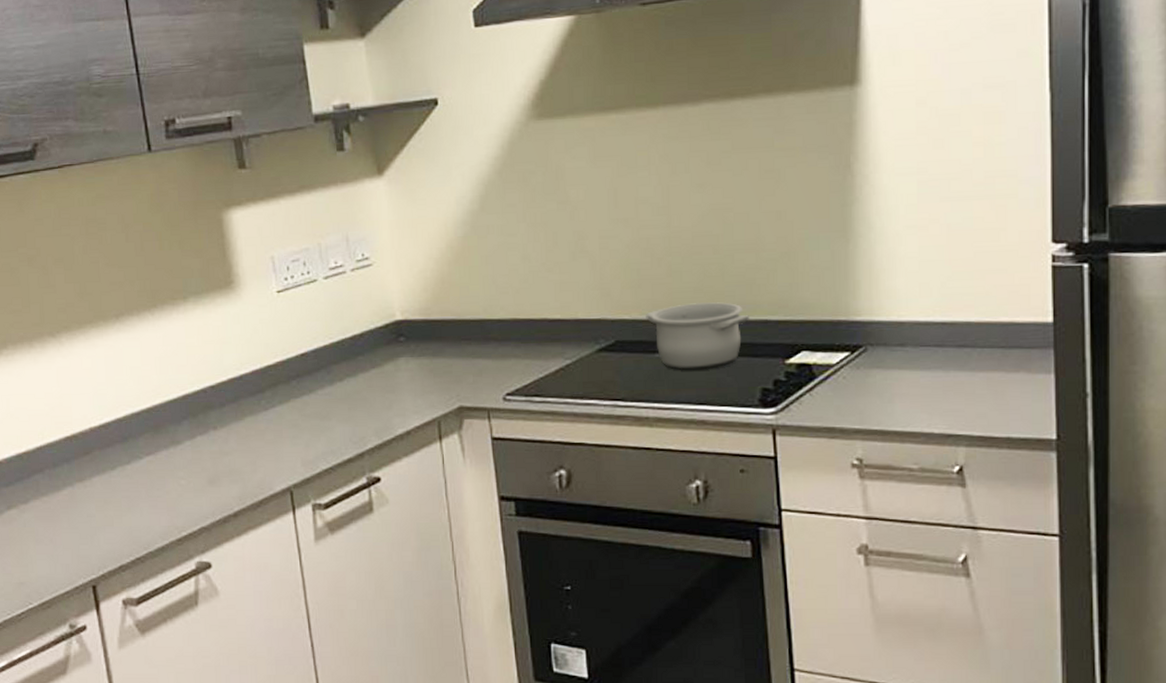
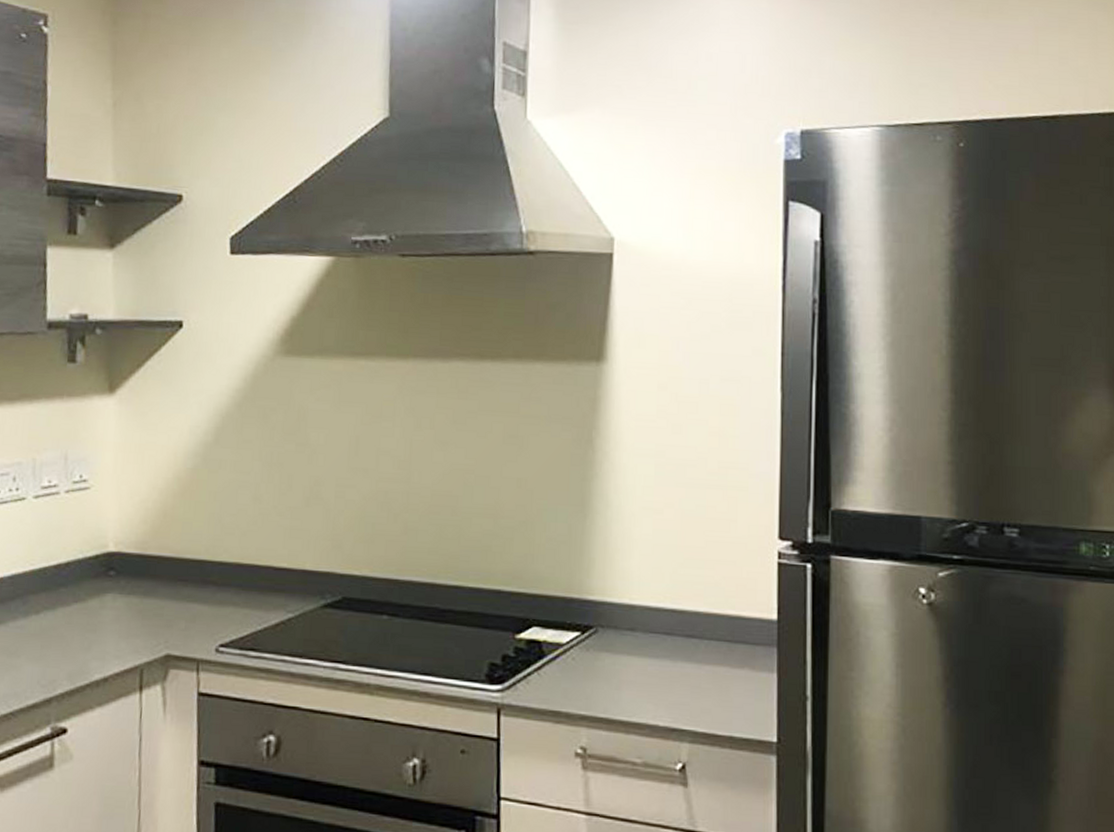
cooking pot: present [646,302,749,371] -> none [376,564,482,637]

